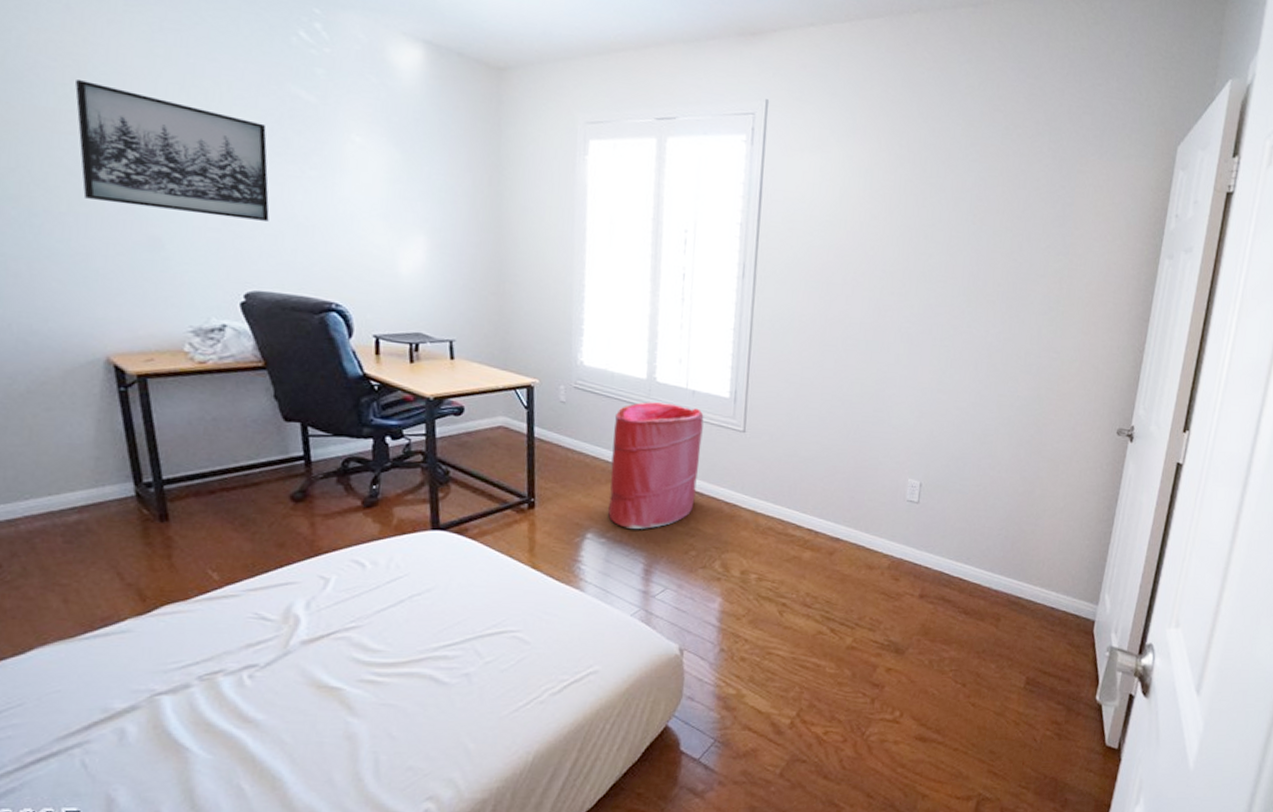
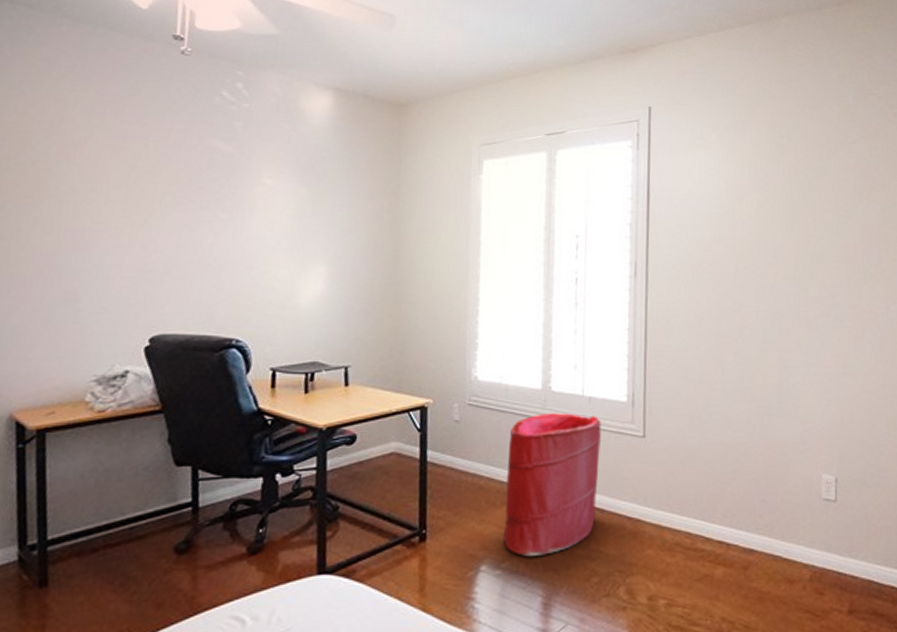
wall art: present [75,80,270,221] -> none [11,154,186,265]

